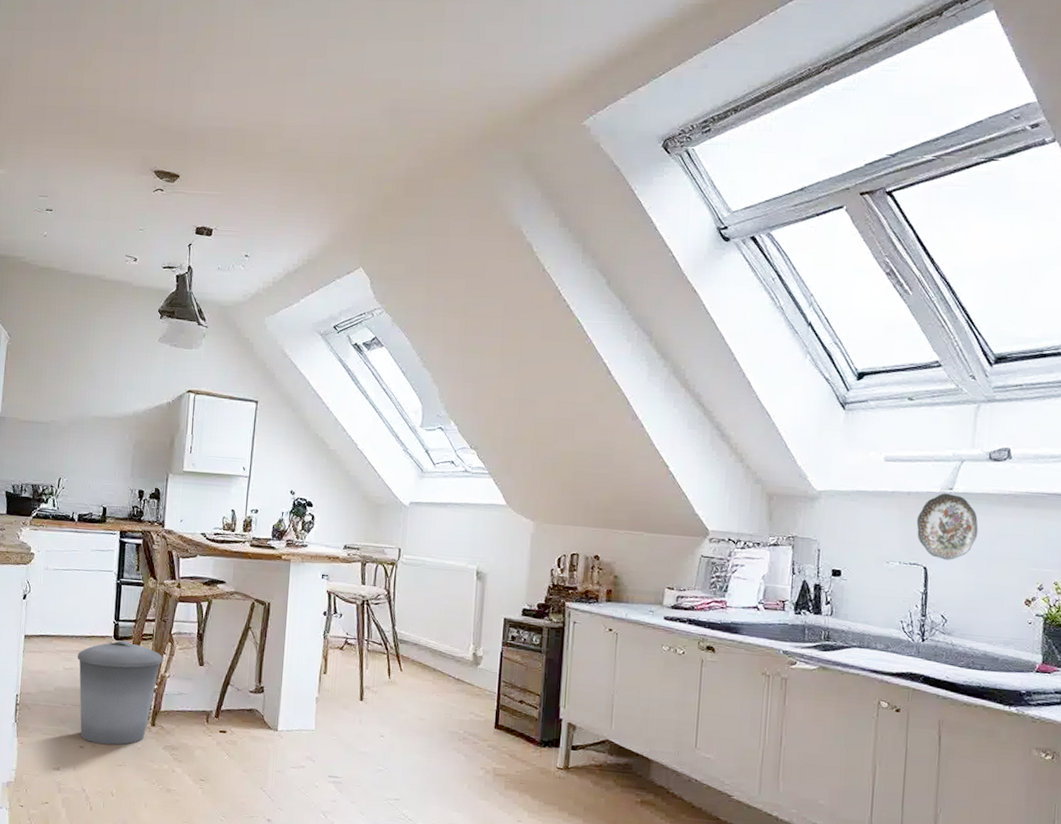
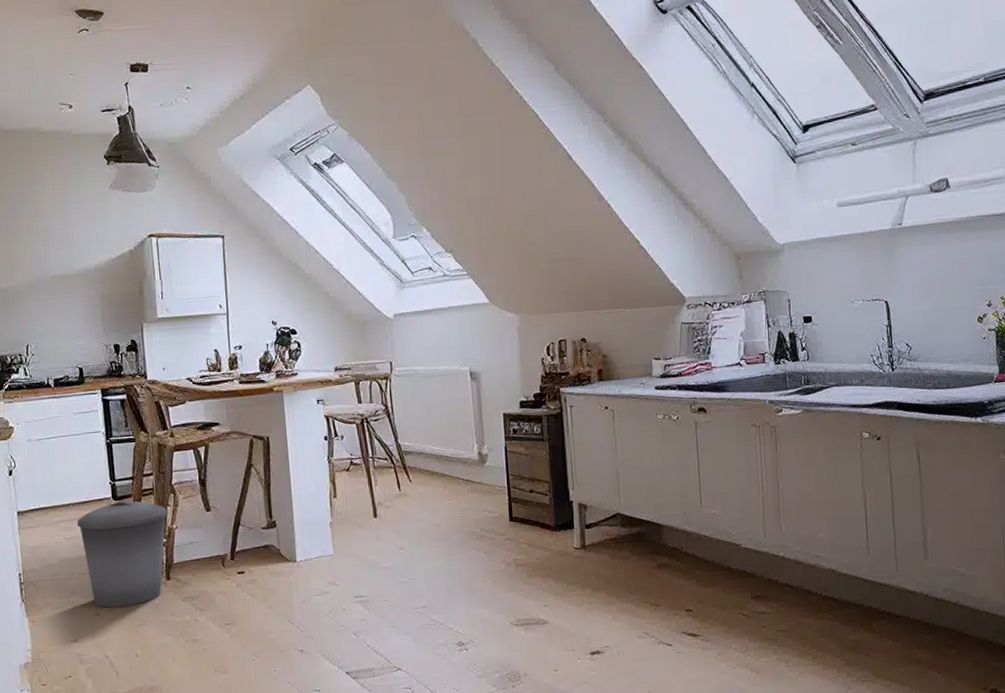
decorative plate: present [916,493,979,560] -> none [873,228,929,292]

